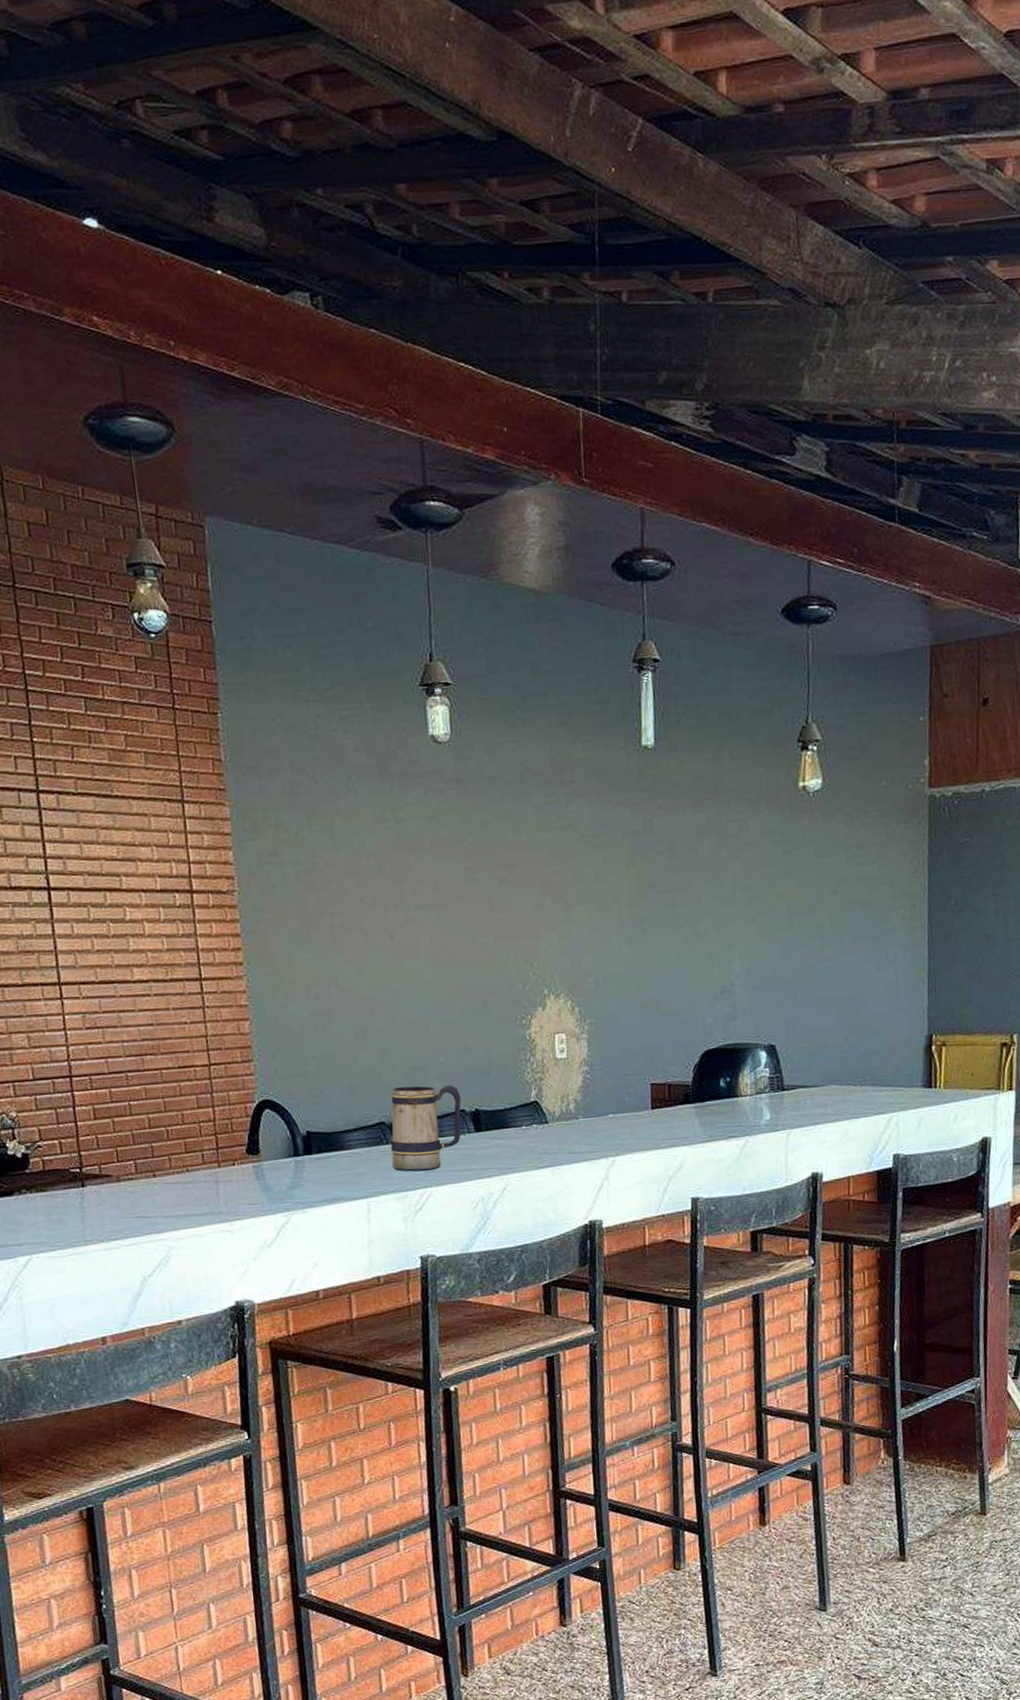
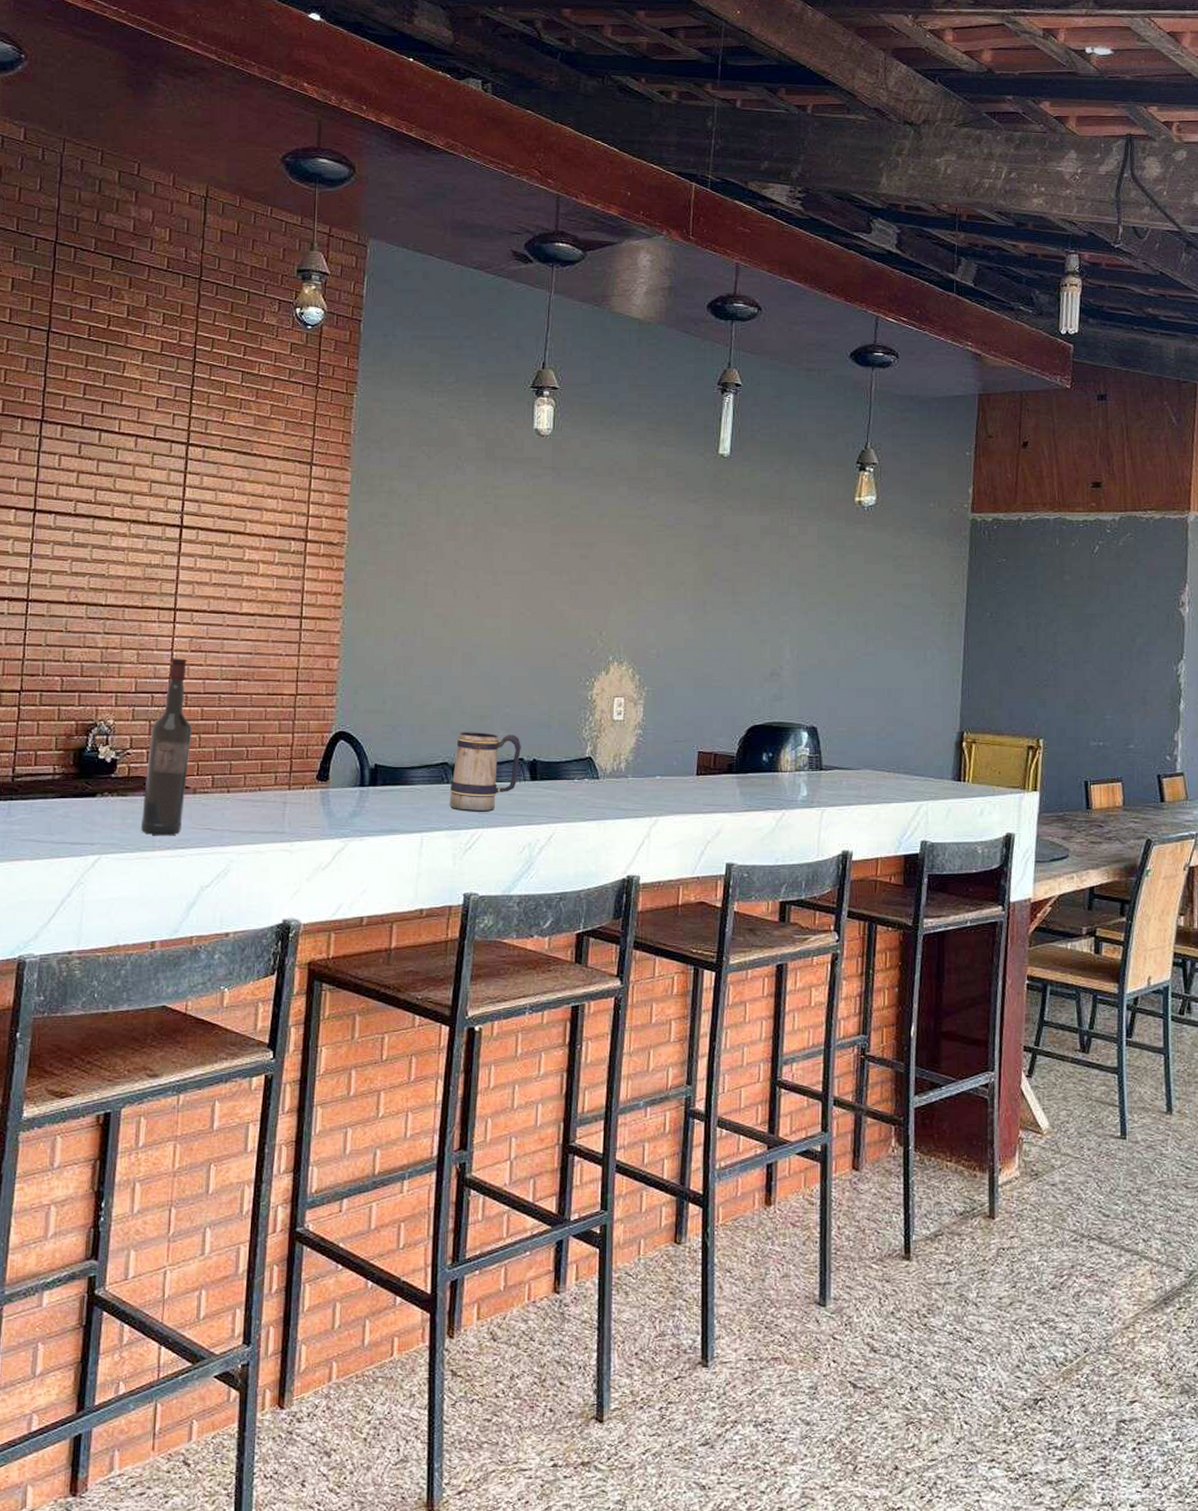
wine bottle: none [58,1037,112,1229] -> present [140,658,193,836]

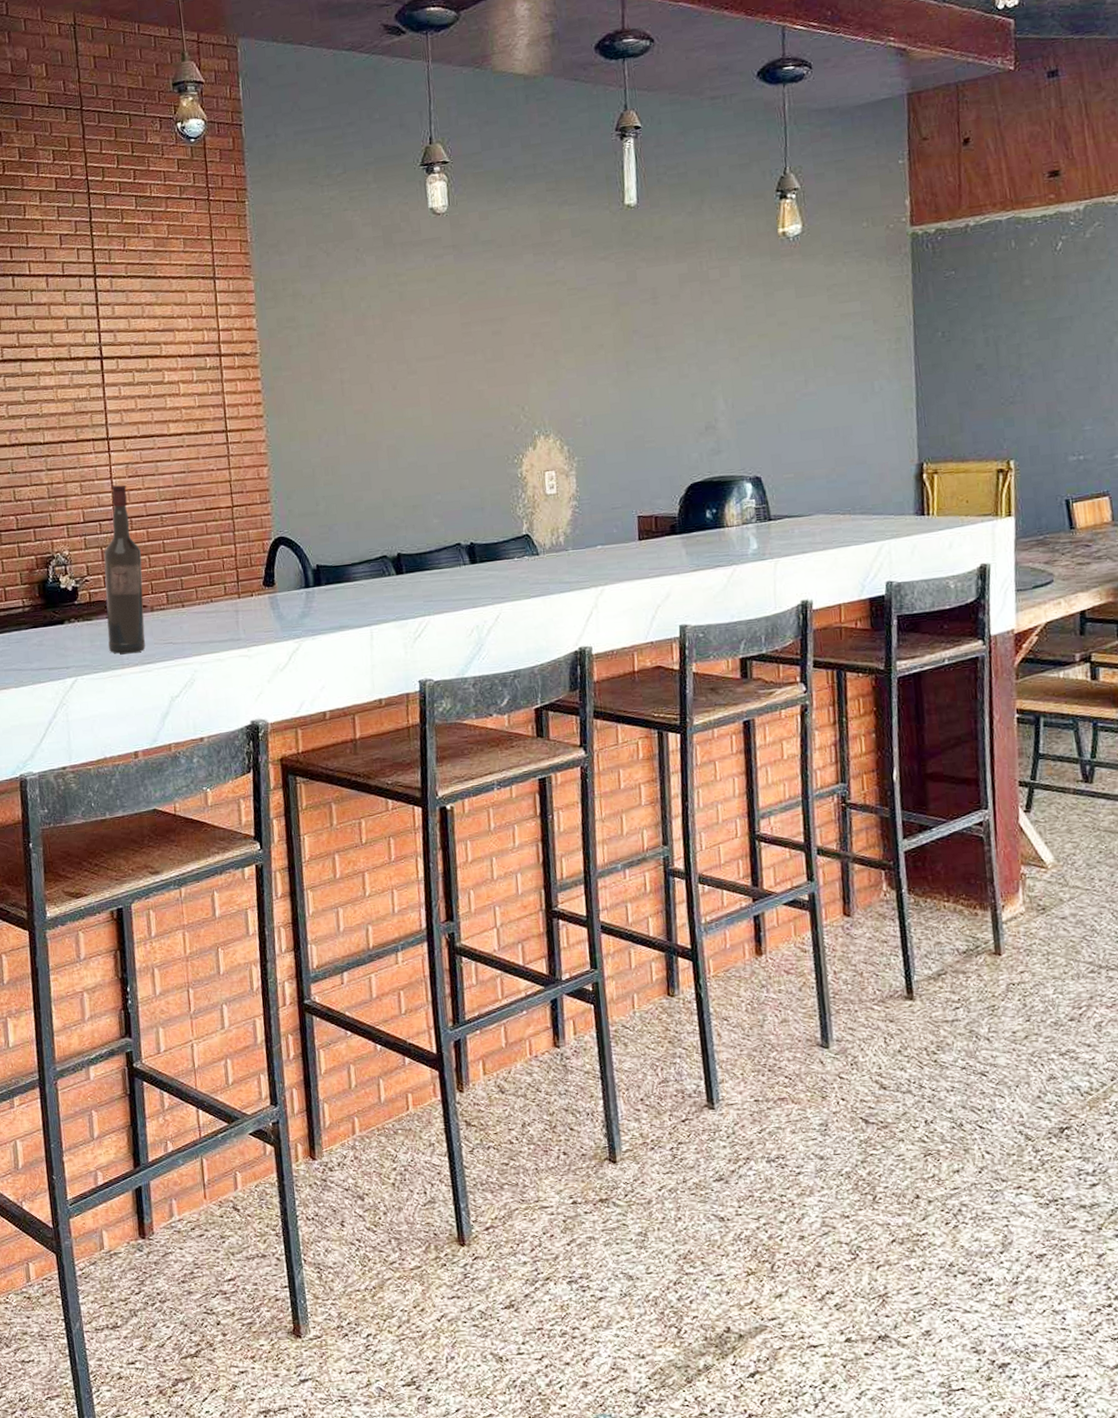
beer mug: present [449,732,521,813] -> none [392,521,458,602]

